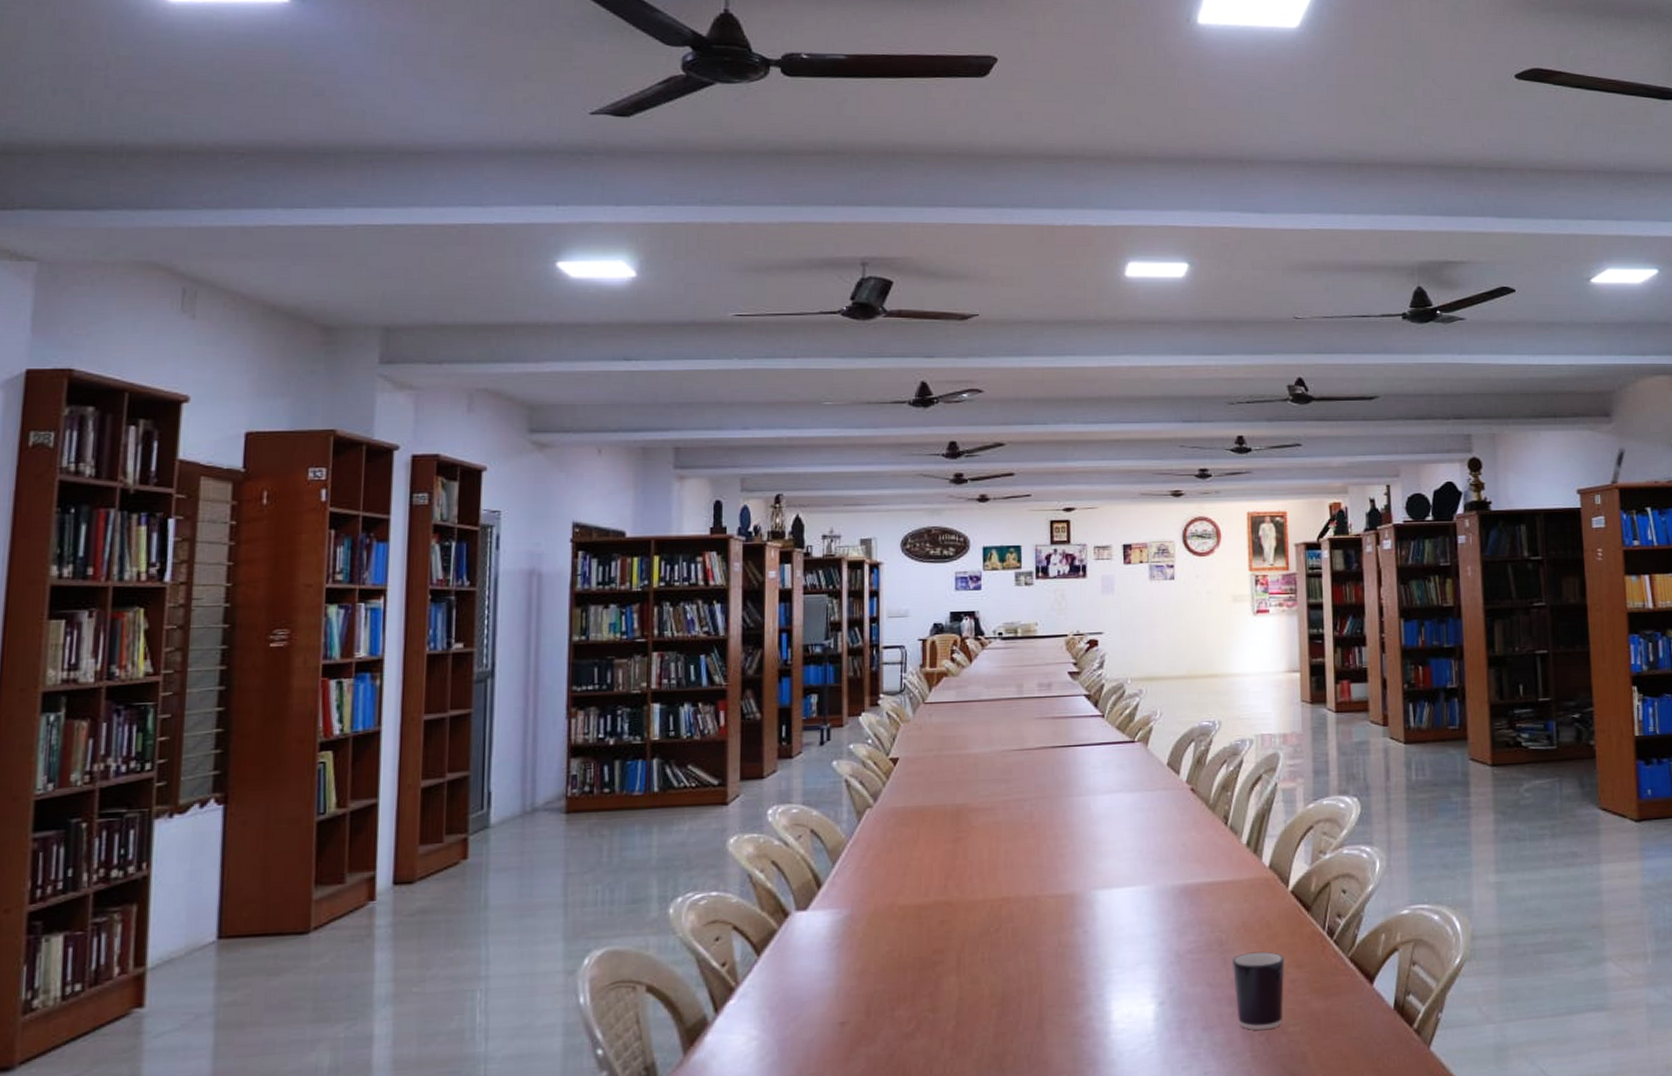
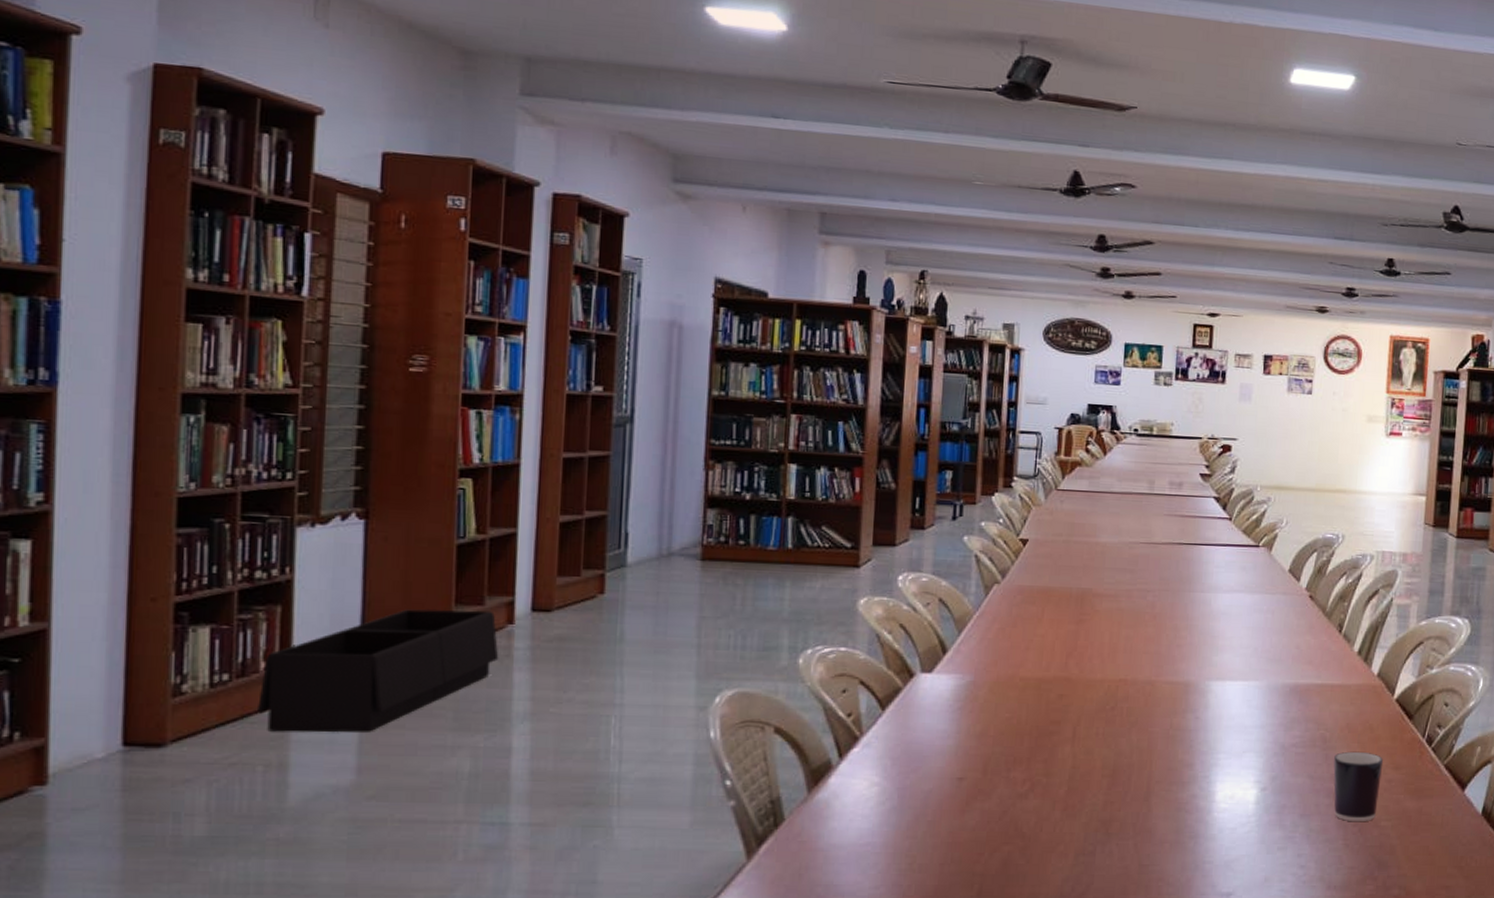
cardboard box: none [110,888,360,1043] -> present [258,609,499,732]

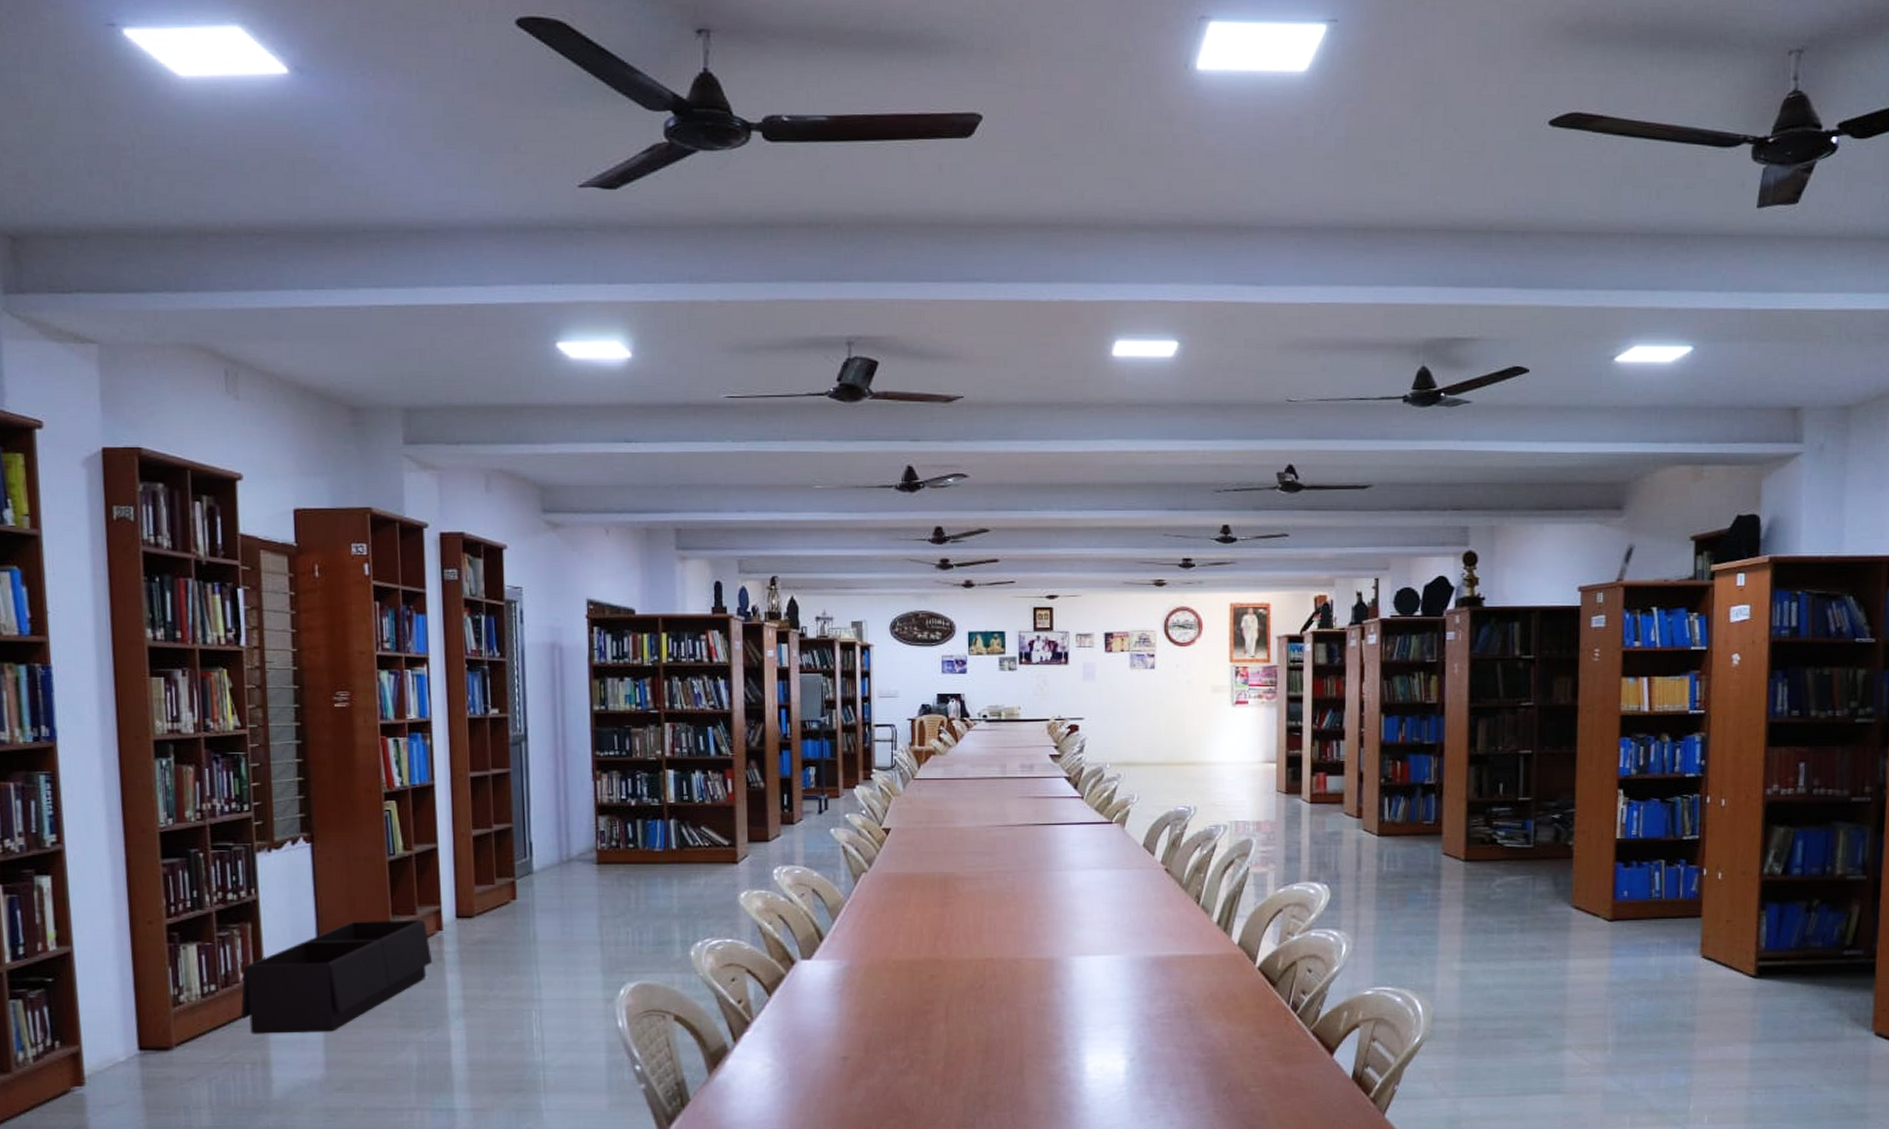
mug: present [1333,751,1384,822] -> none [1199,1020,1250,1090]

